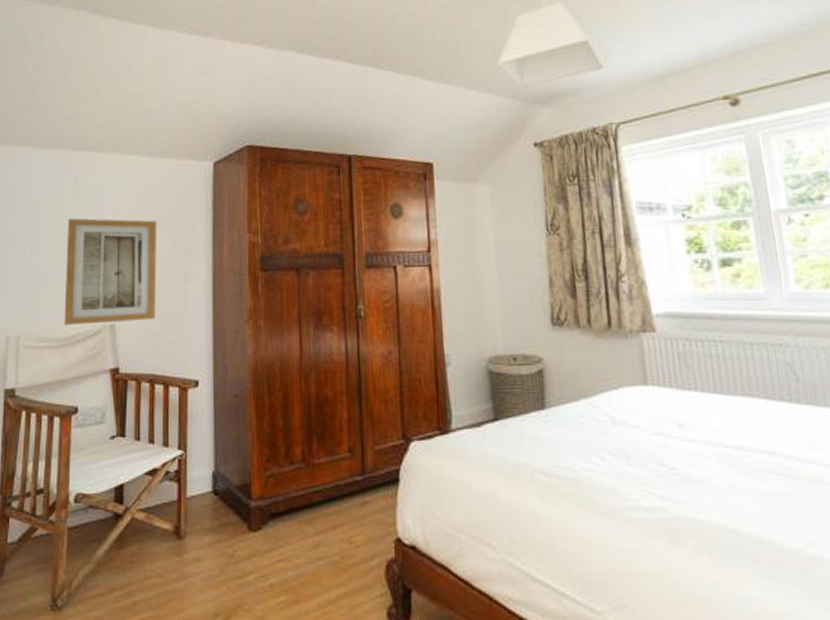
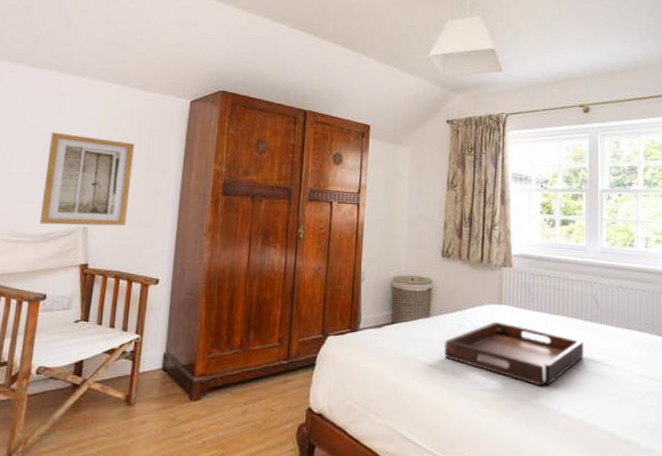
serving tray: none [571,409,786,501] -> present [444,321,583,386]

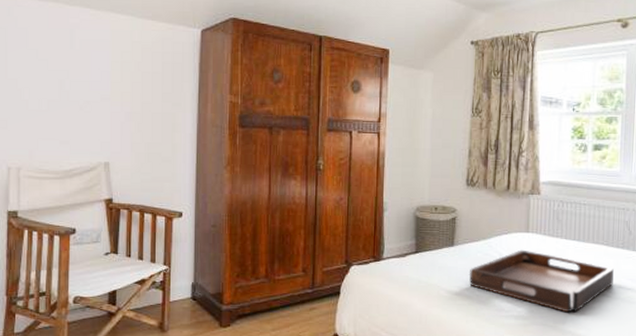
wall art: present [39,132,134,226] -> none [62,67,148,161]

